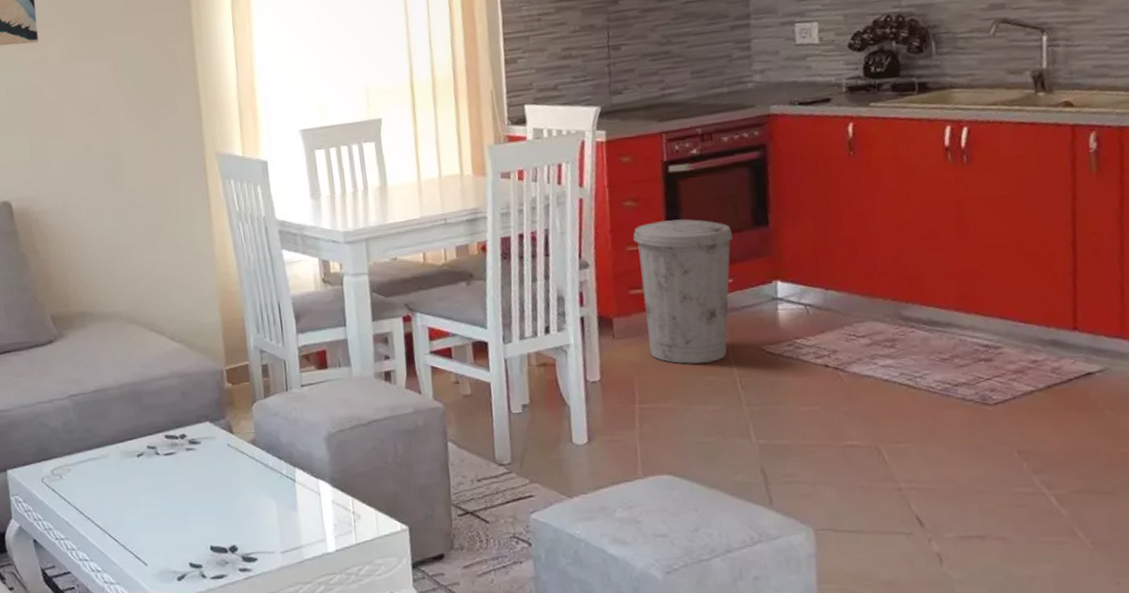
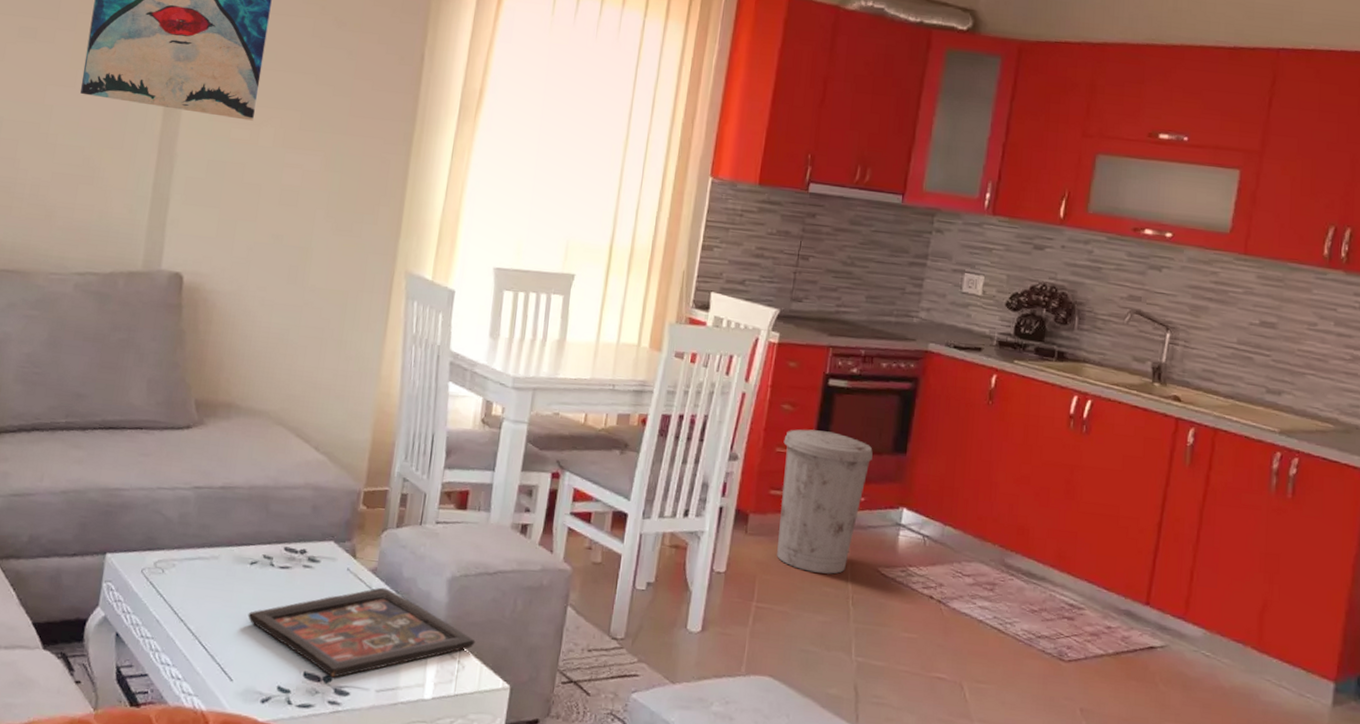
decorative tray: none [146,456,365,547] -> present [248,587,476,678]

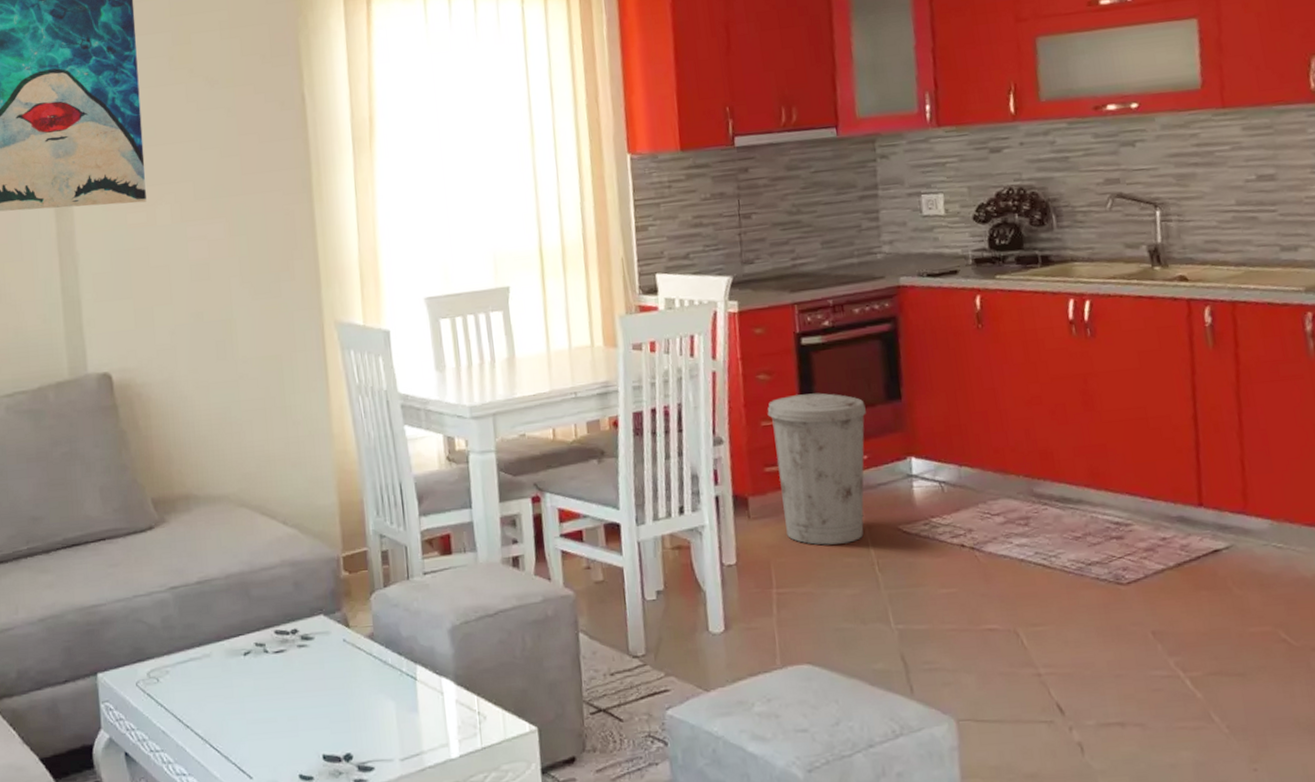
decorative tray: present [248,587,476,678] -> none [253,651,492,755]

